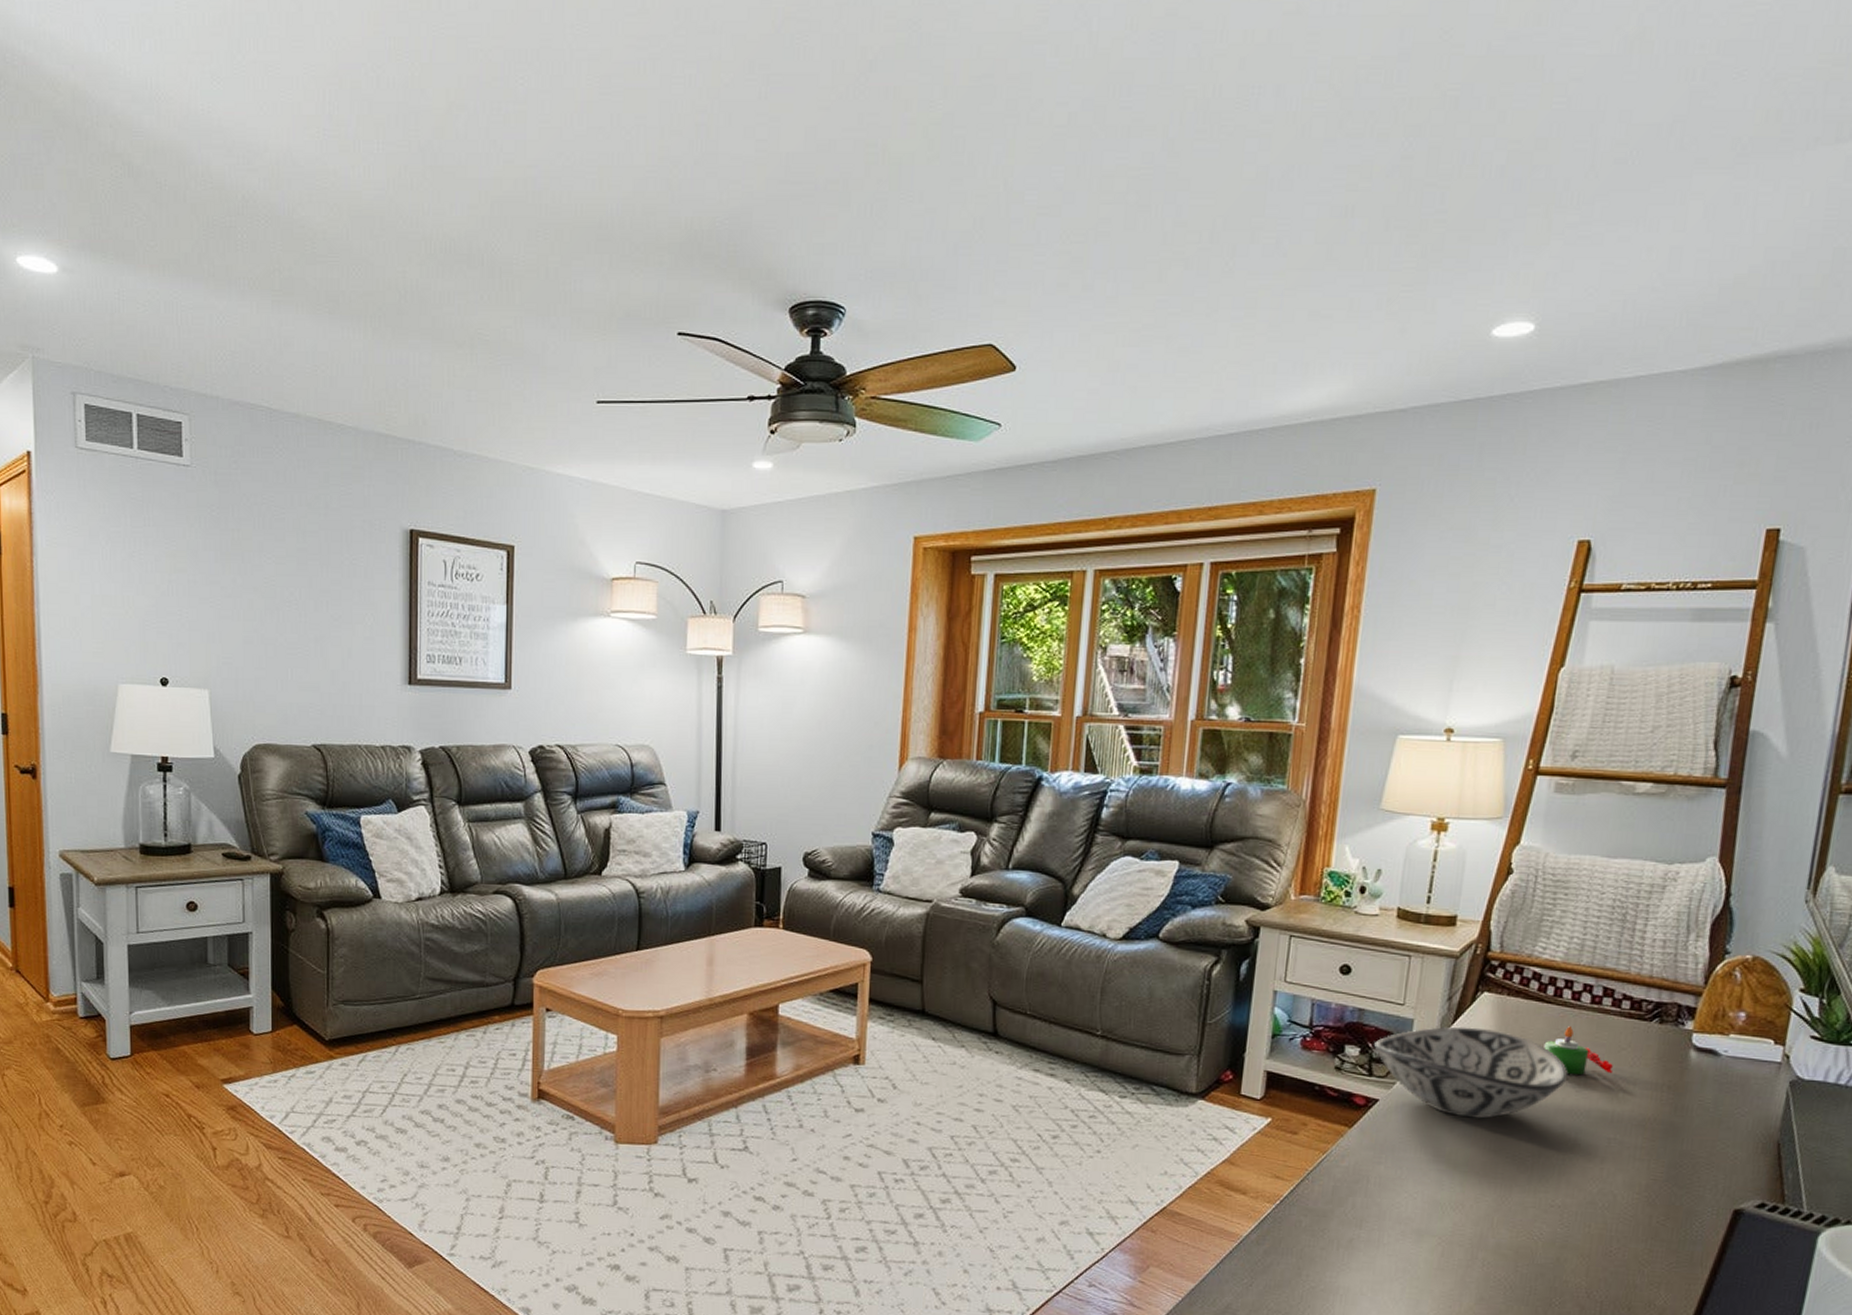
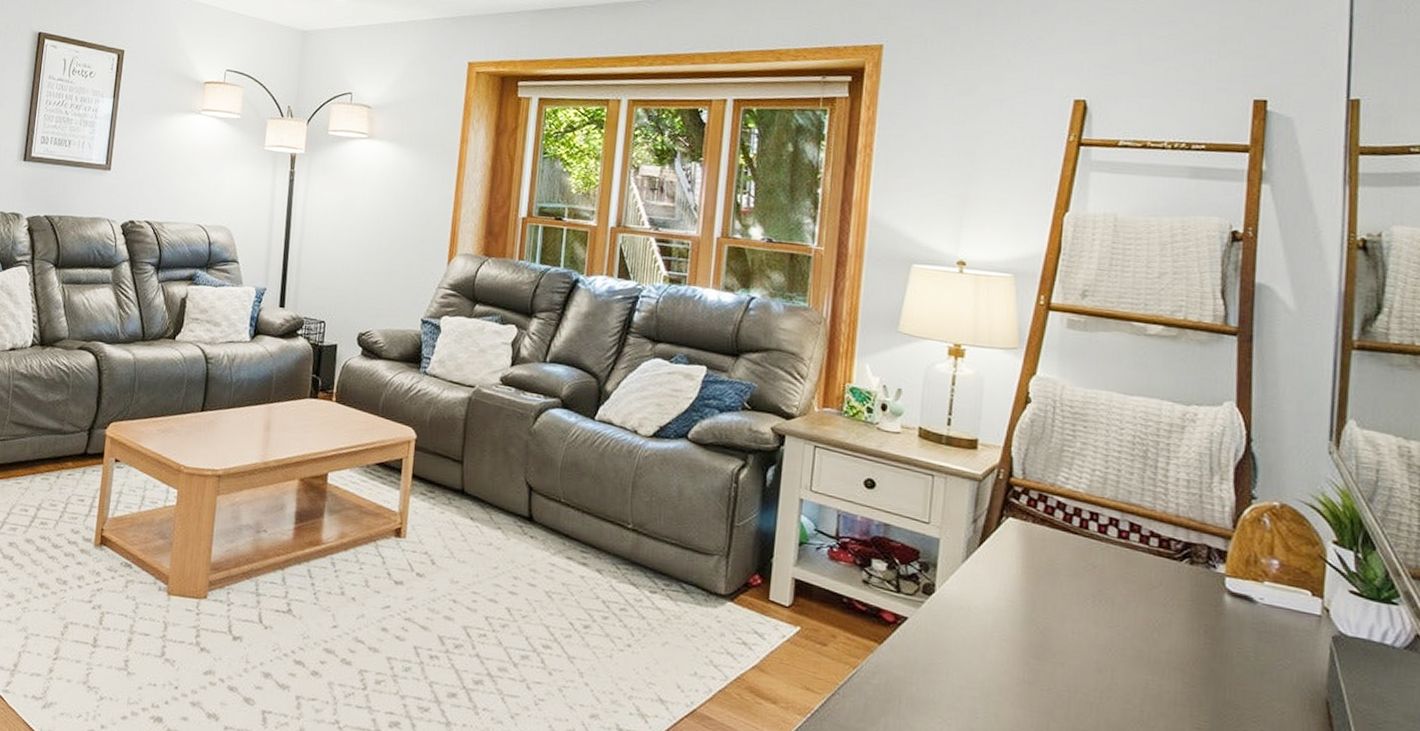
decorative bowl: present [1373,1026,1568,1120] -> none [900,548,1100,647]
candle: present [1544,1026,1614,1076] -> none [1073,559,1146,611]

